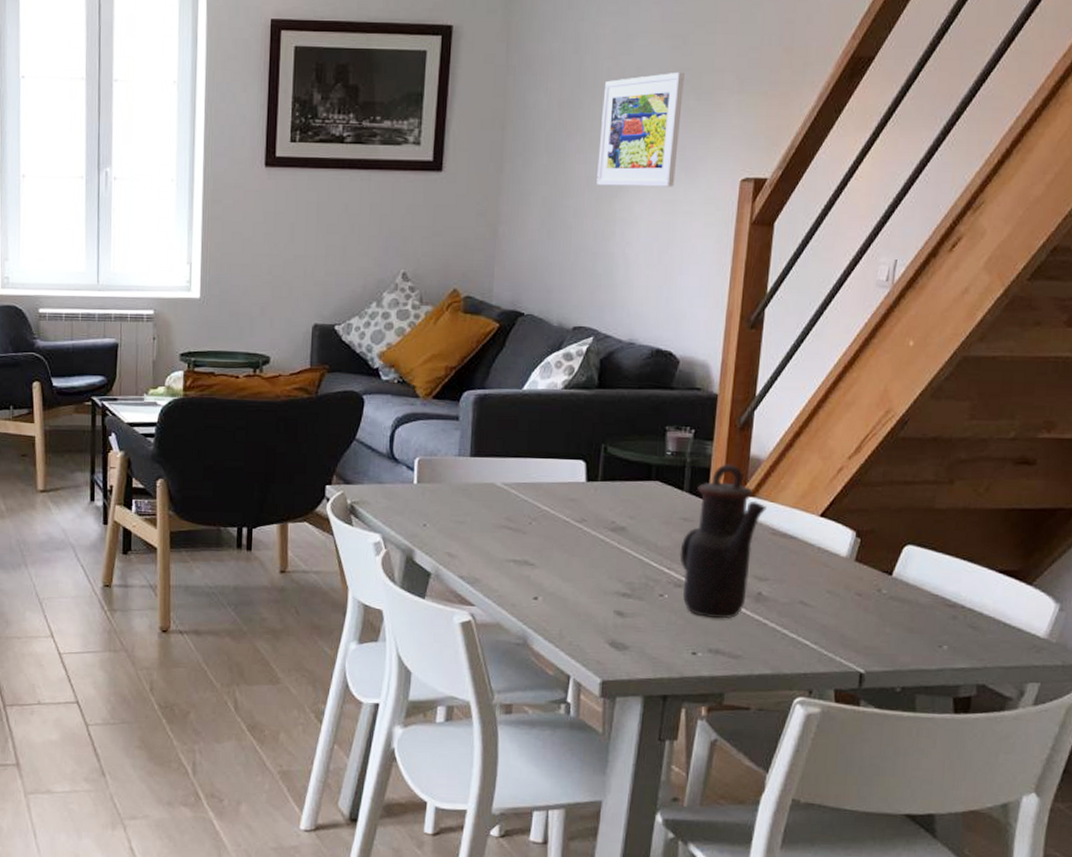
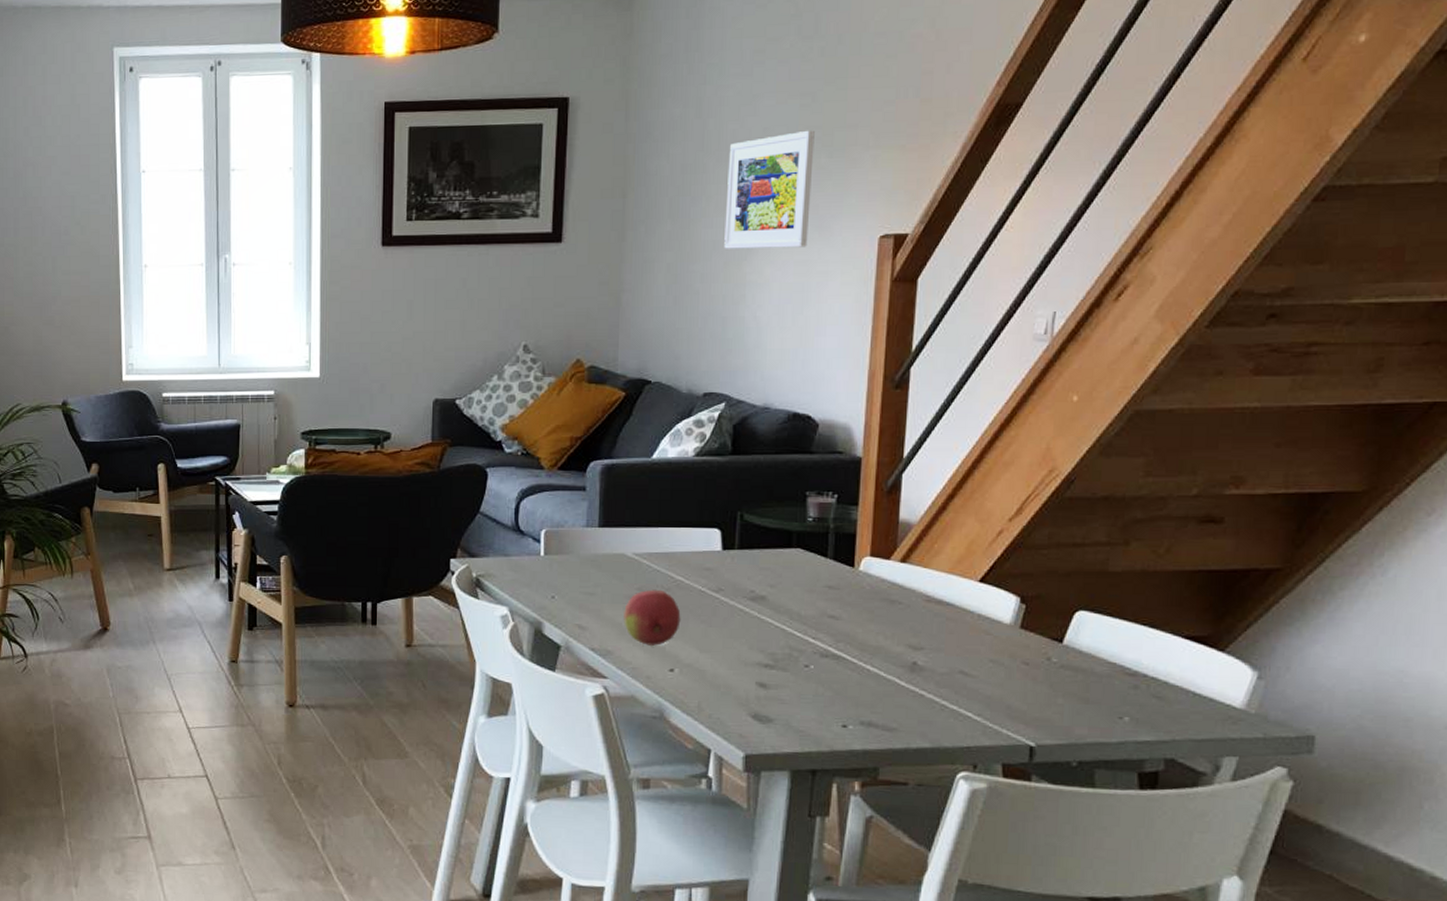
fruit: none [491,519,546,574] -> present [624,589,681,646]
teapot: present [679,464,767,619] -> none [825,529,919,690]

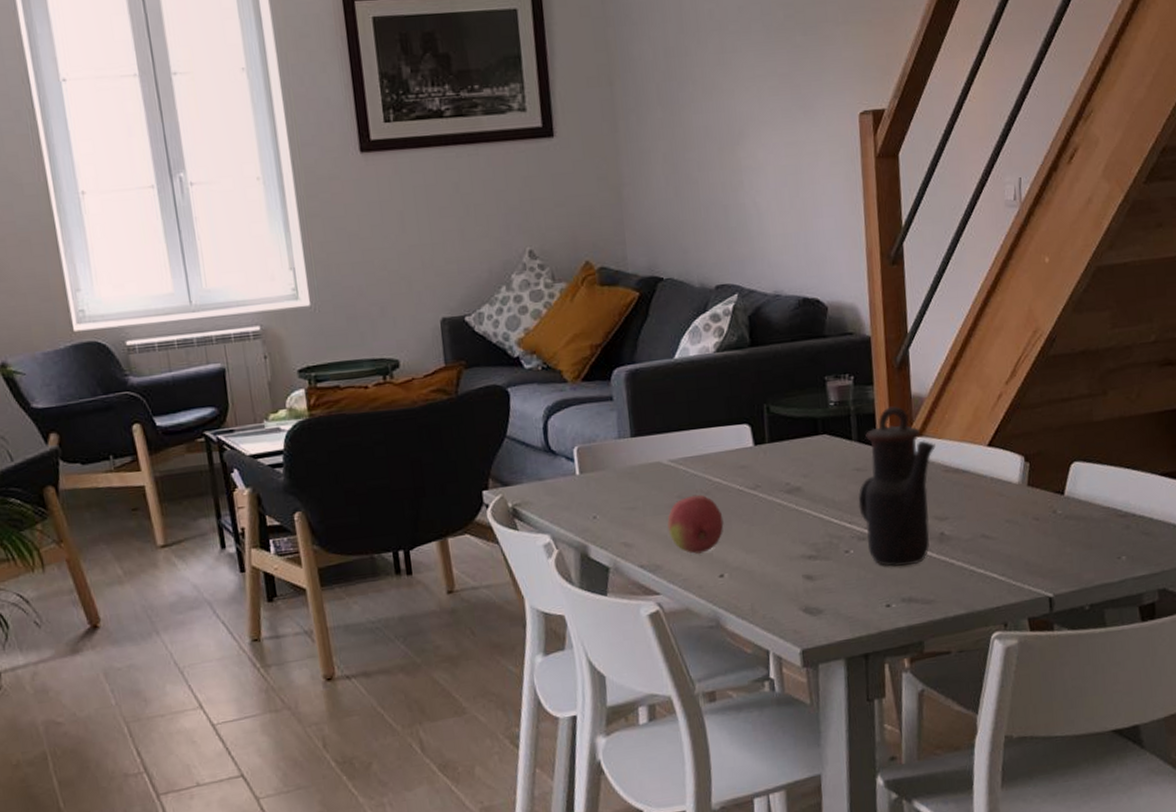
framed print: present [724,130,815,249] -> none [708,7,795,135]
teapot: none [825,529,919,690] -> present [858,406,936,567]

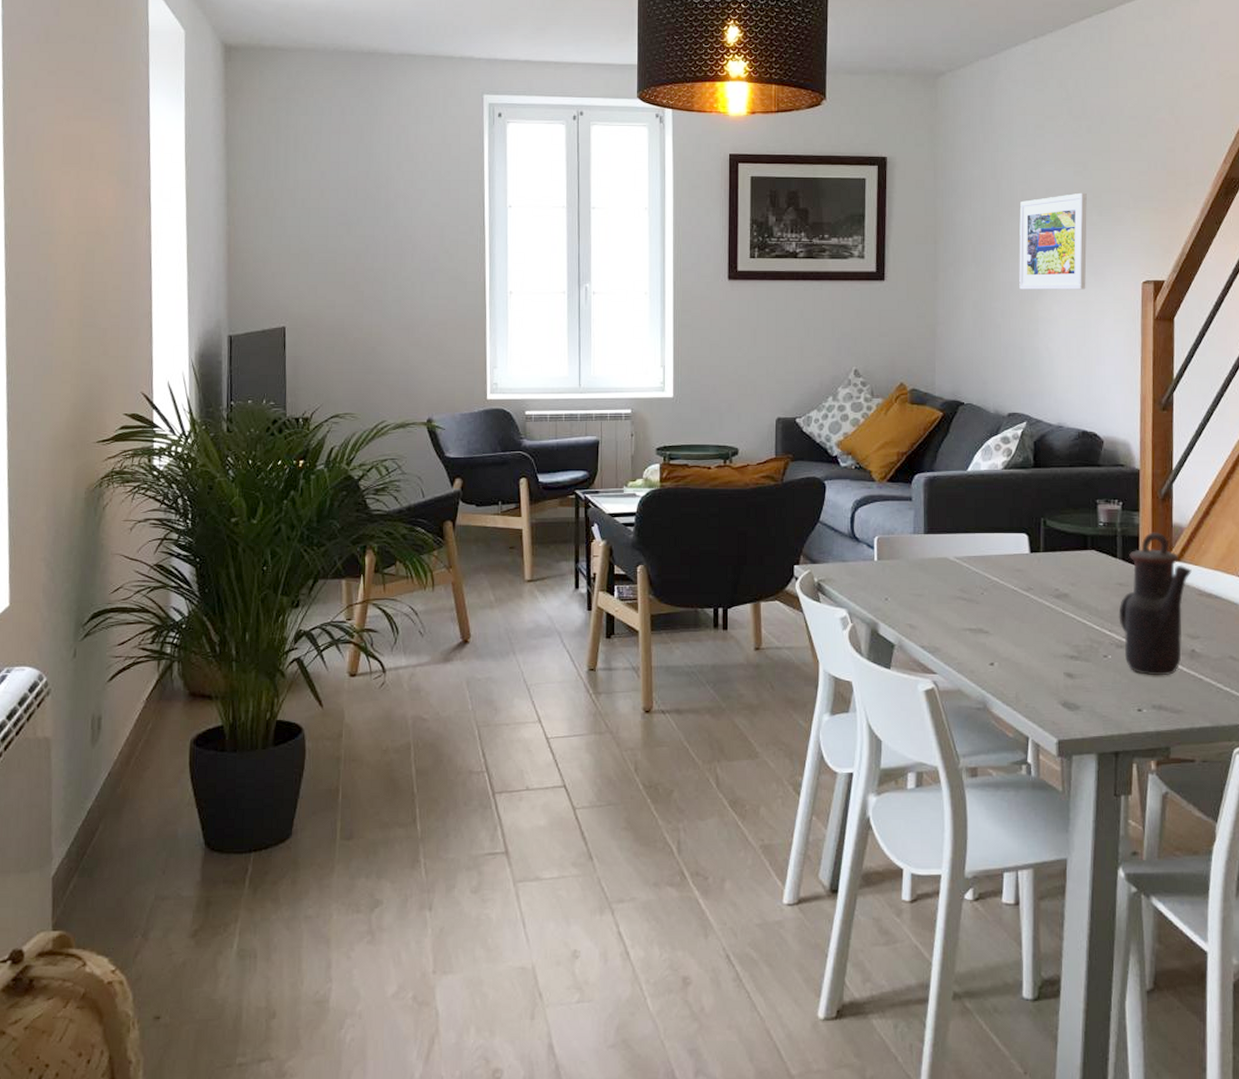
fruit: present [667,494,724,554] -> none [949,590,998,642]
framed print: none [708,7,795,135] -> present [1019,192,1087,290]

